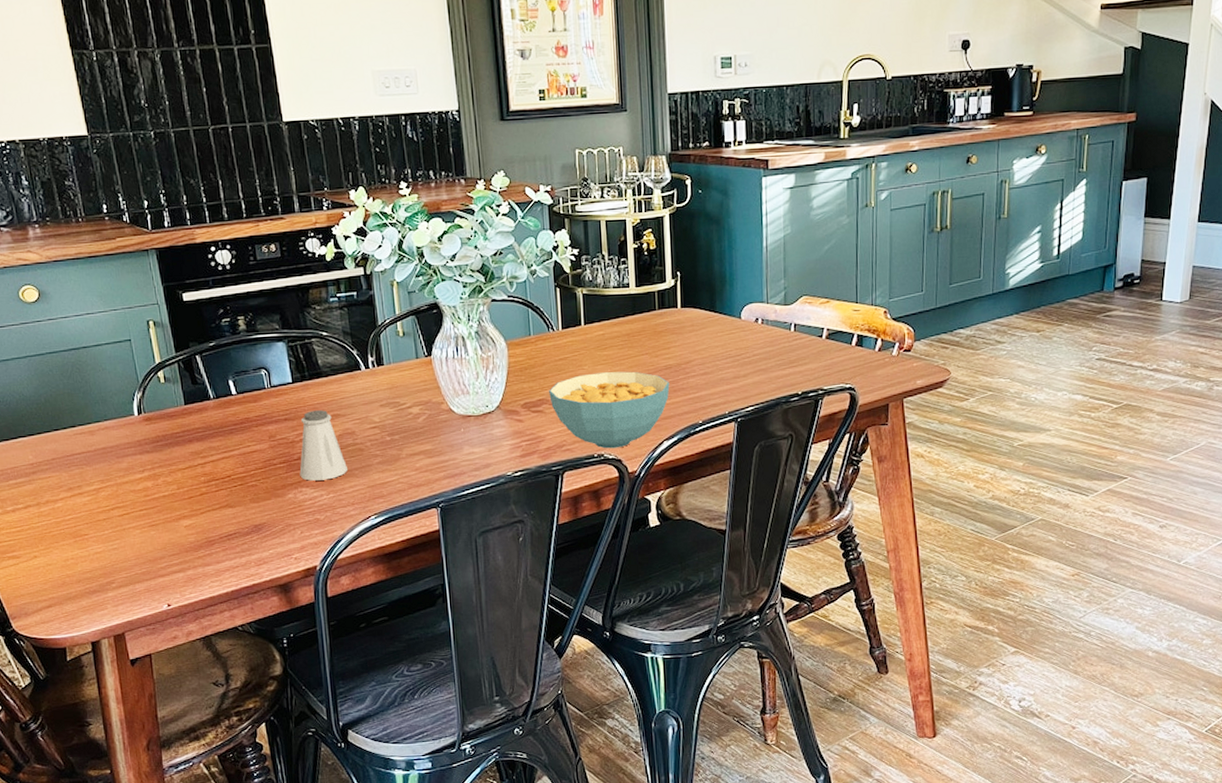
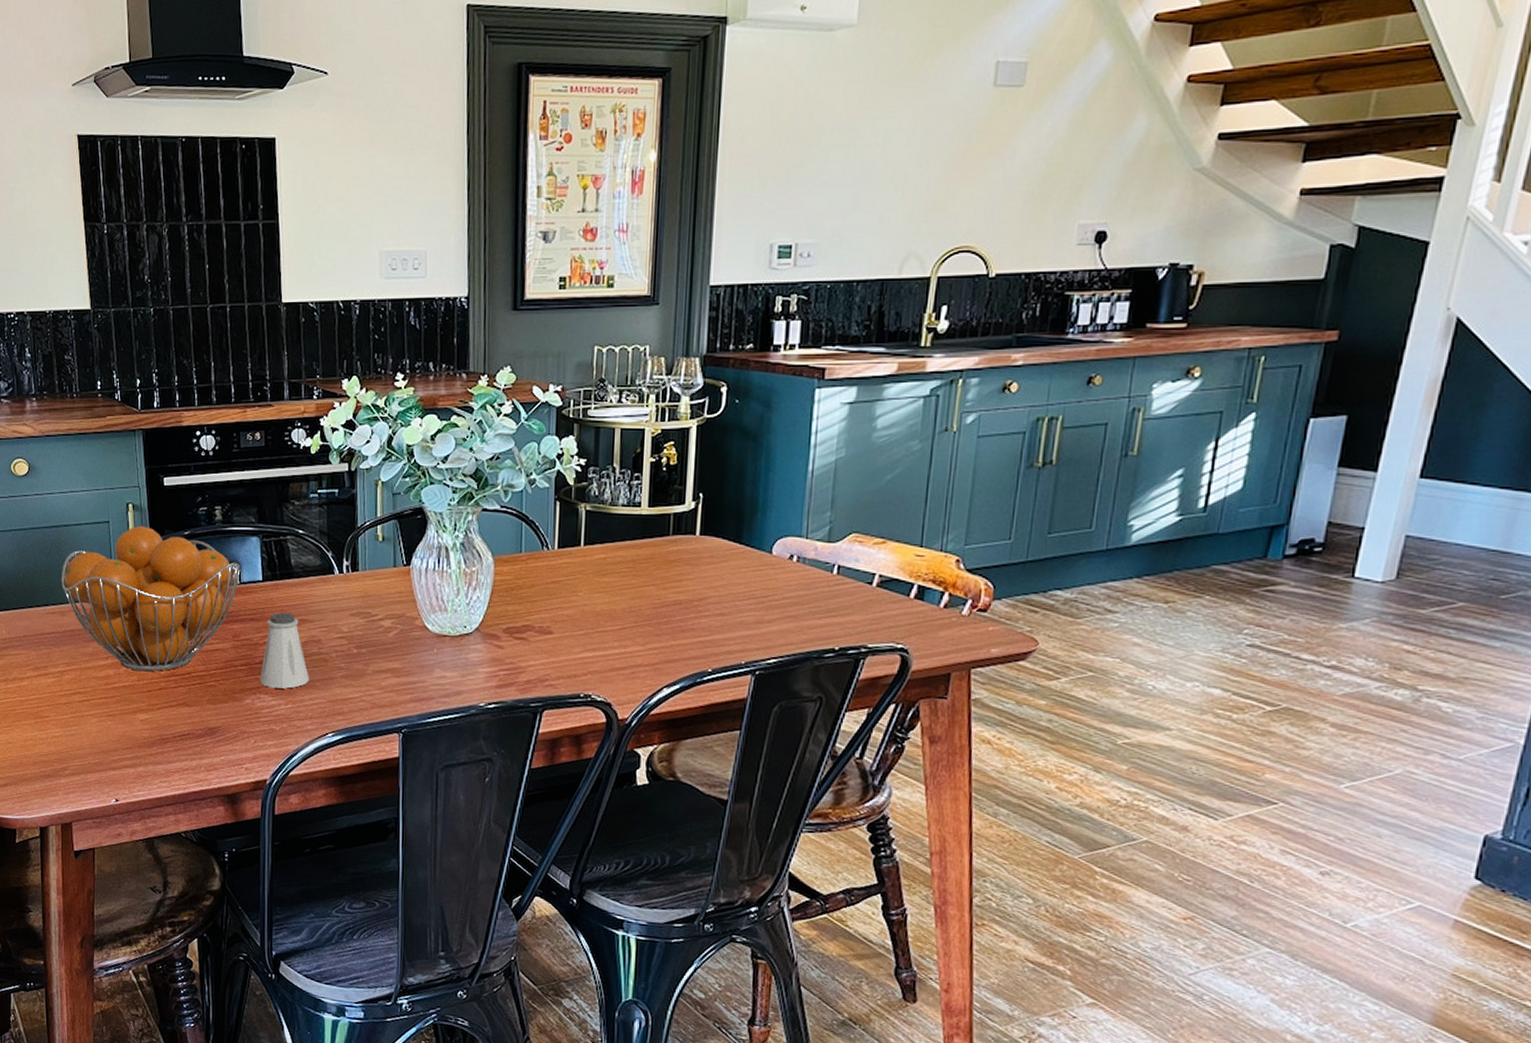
fruit basket: none [85,341,270,480] -> present [60,526,241,672]
cereal bowl: present [549,371,670,449] -> none [536,601,677,690]

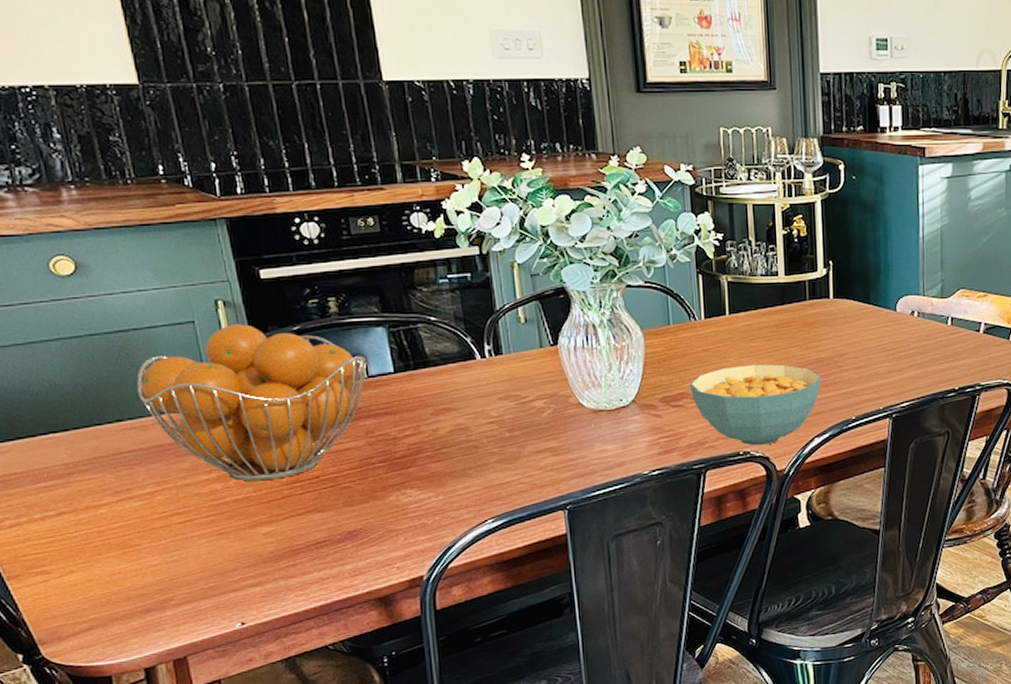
saltshaker: present [260,613,310,689] -> none [403,403,461,482]
cereal bowl: none [536,601,677,690] -> present [690,364,821,446]

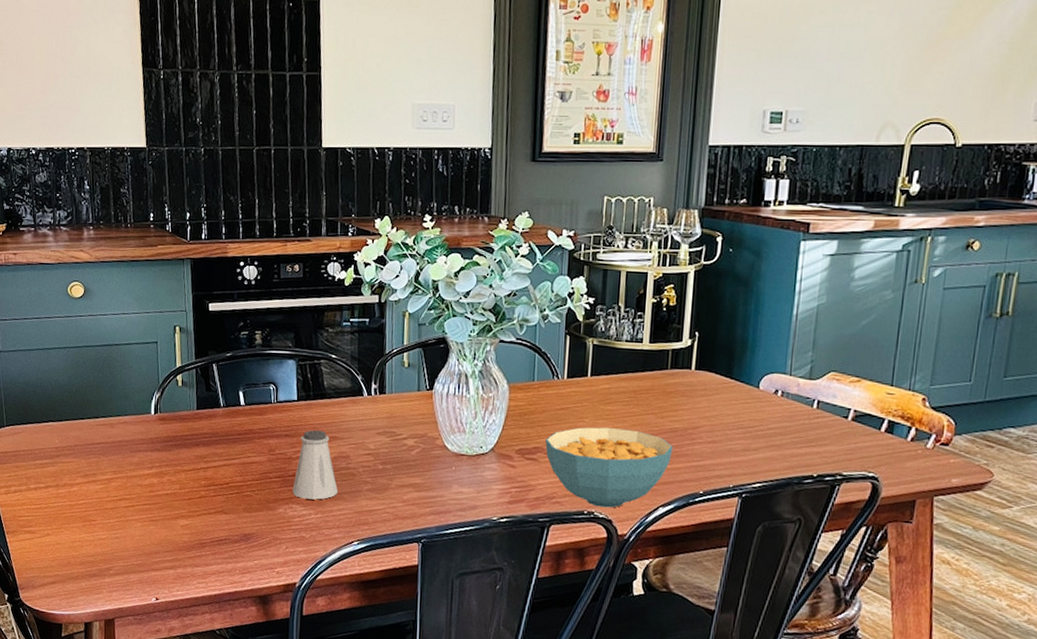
fruit basket: present [136,324,367,482] -> none [111,347,278,481]
saltshaker: none [403,403,461,482] -> present [292,430,339,500]

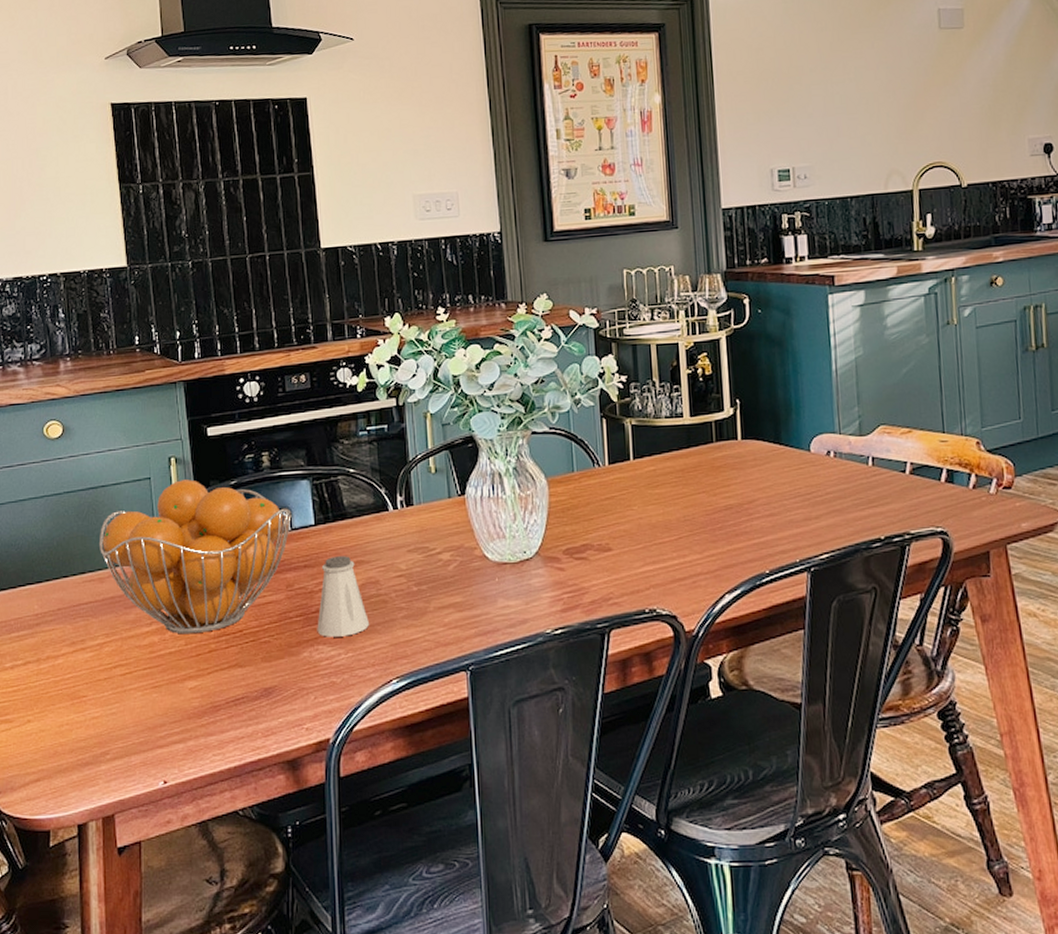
fruit basket: none [111,347,278,481] -> present [98,479,292,634]
cereal bowl: present [545,427,673,508] -> none [594,512,731,603]

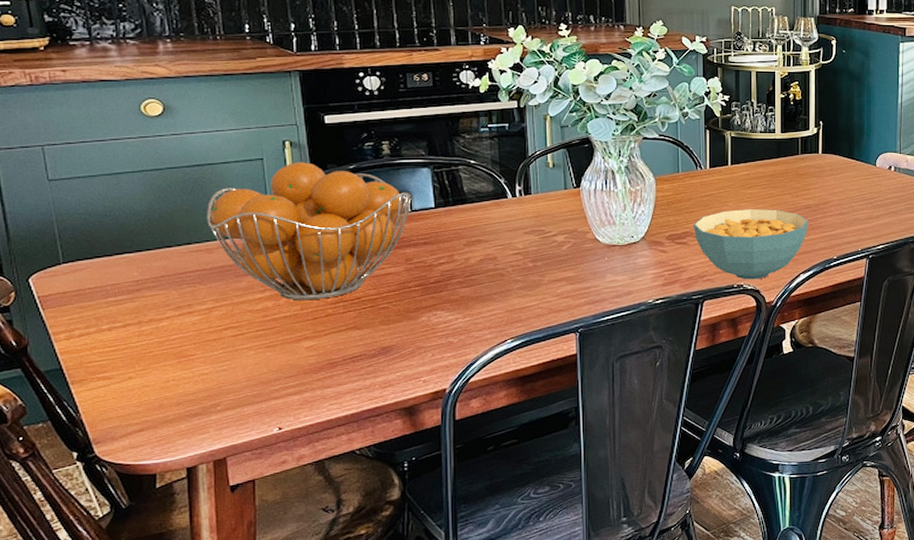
saltshaker: present [317,556,370,637] -> none [435,235,487,304]
cereal bowl: none [594,512,731,603] -> present [694,208,808,280]

